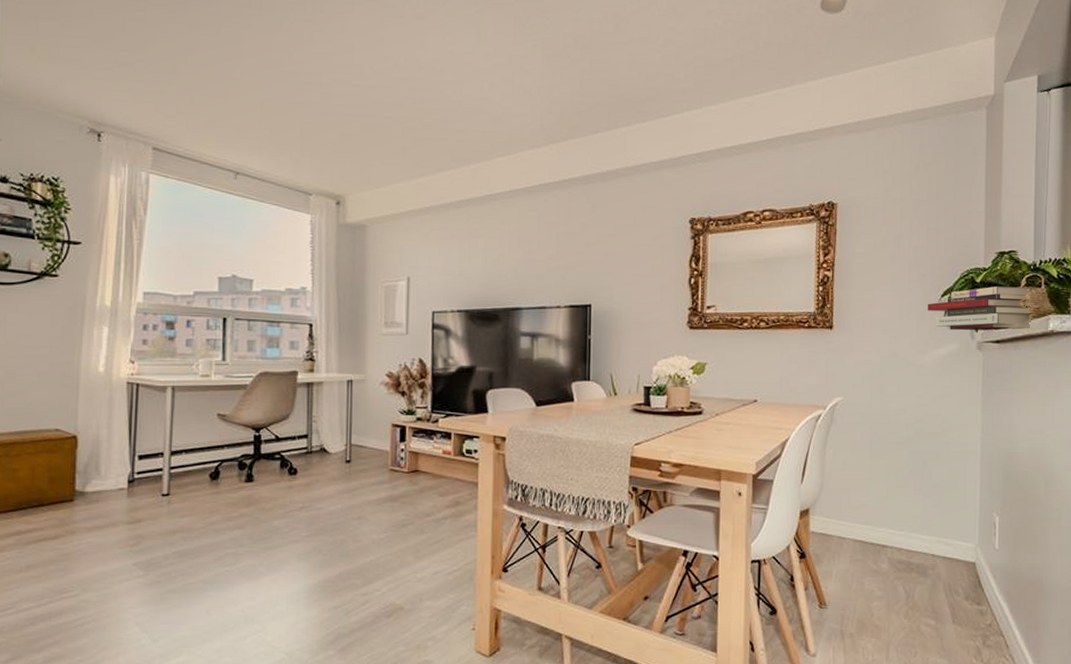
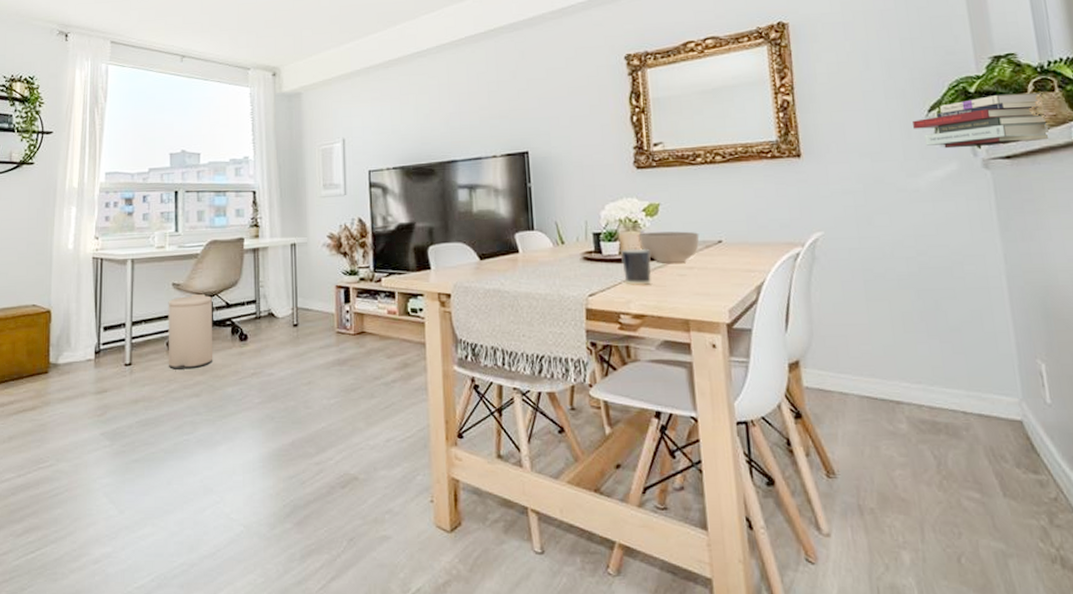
pedal bin: none [210,426,260,503] -> present [168,294,213,371]
mug: none [667,403,694,437] -> present [621,248,651,285]
bowl: none [684,389,738,419] -> present [638,231,700,264]

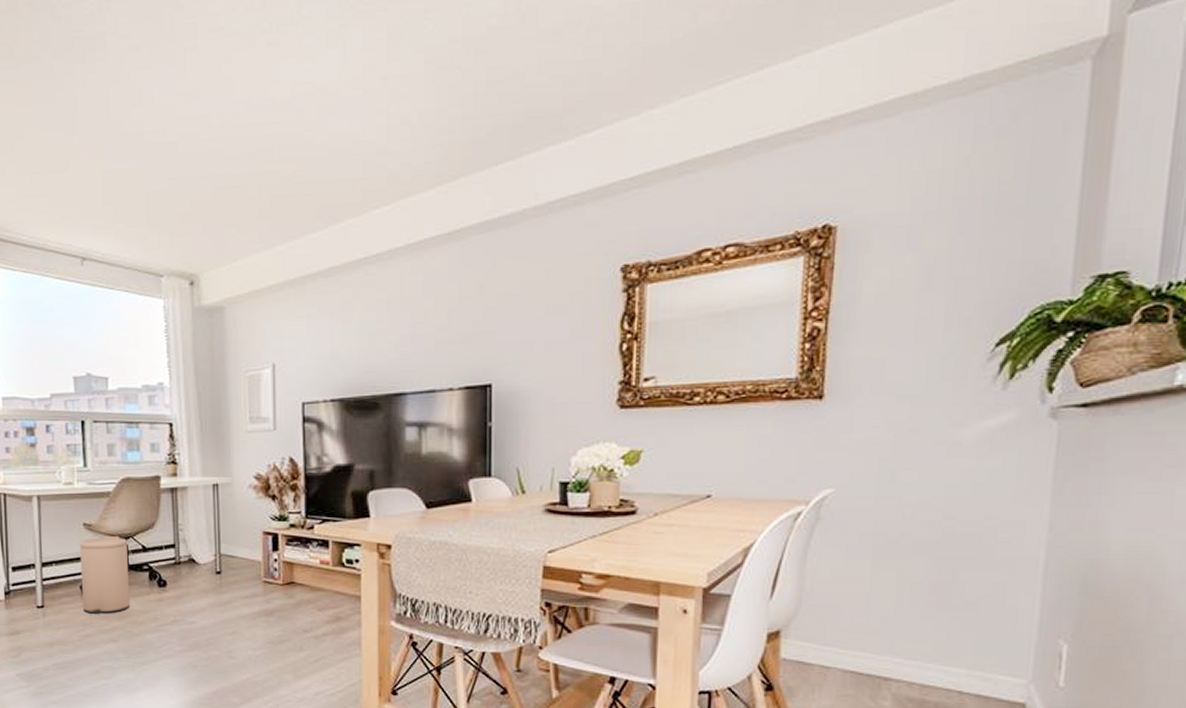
mug: present [621,248,651,285] -> none [590,501,625,542]
bowl: present [638,231,700,264] -> none [613,483,685,520]
books: present [913,92,1050,149] -> none [972,323,1150,393]

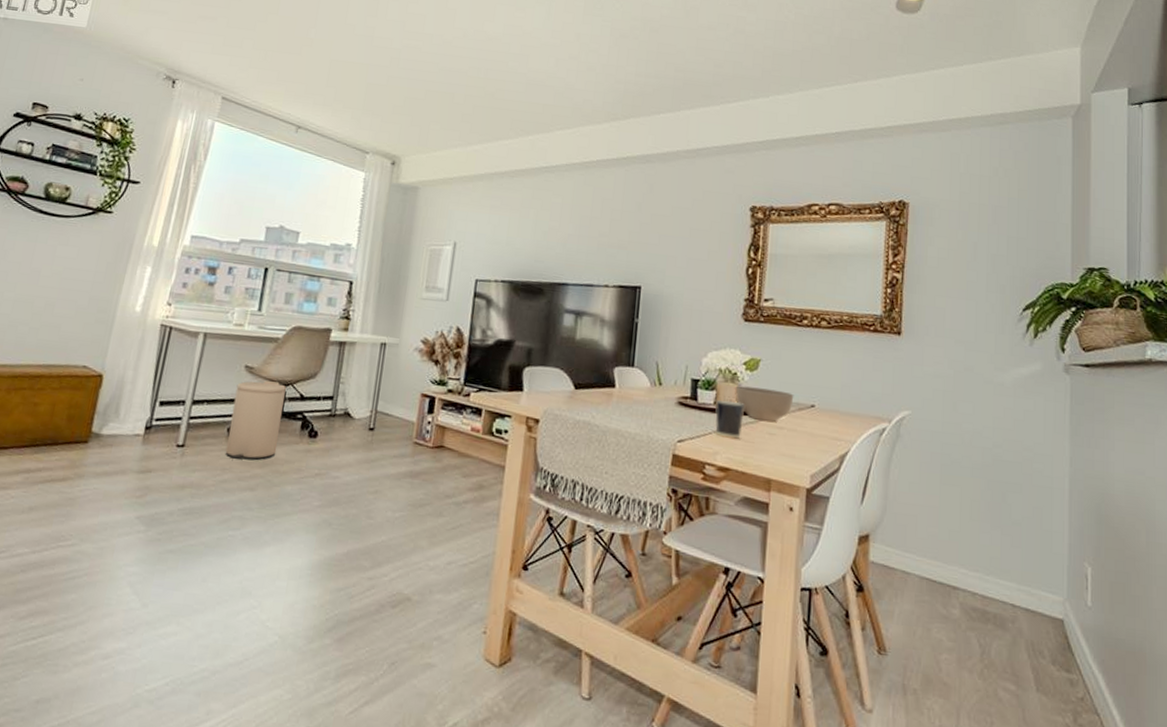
mug: none [590,501,625,542] -> present [715,399,745,439]
bowl: none [613,483,685,520] -> present [735,386,794,422]

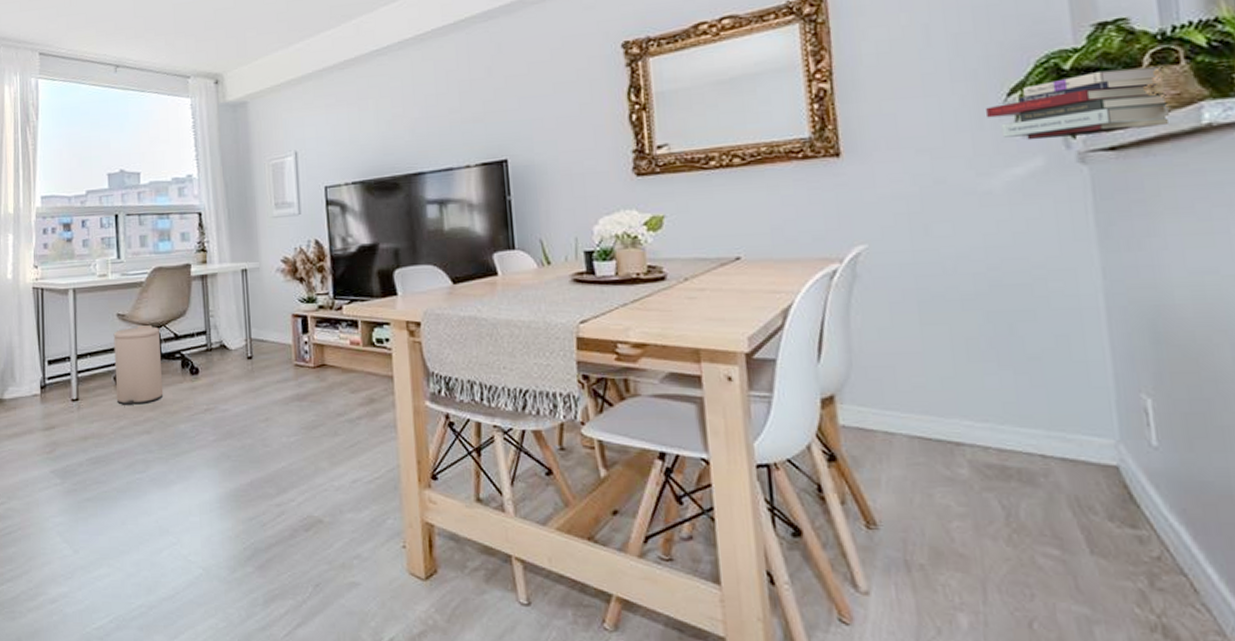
mug: present [715,399,745,439] -> none [618,268,654,310]
bowl: present [735,386,794,422] -> none [638,247,713,286]
books: none [1008,304,1127,355] -> present [986,65,1171,140]

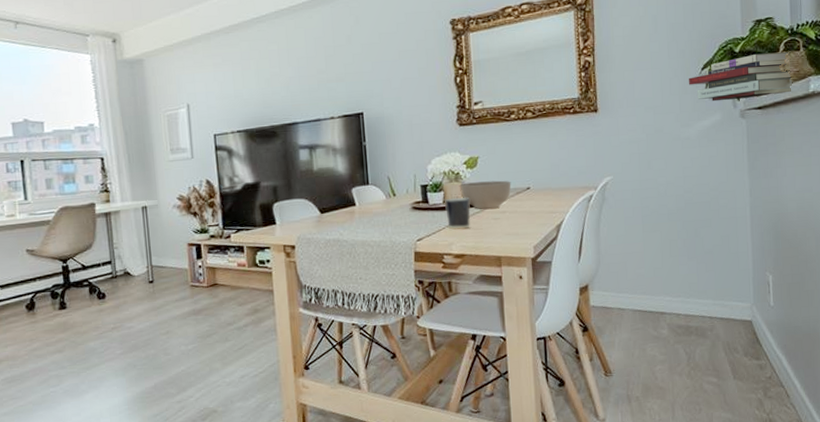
pedal bin: present [113,325,164,406] -> none [23,258,73,331]
mug: none [618,268,654,310] -> present [445,197,471,229]
bowl: none [638,247,713,286] -> present [460,180,511,210]

